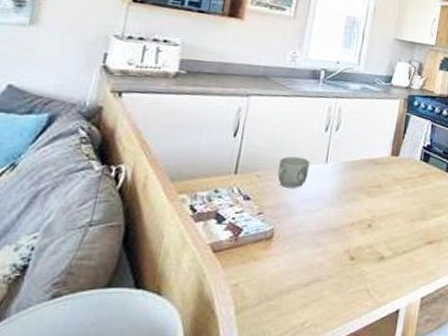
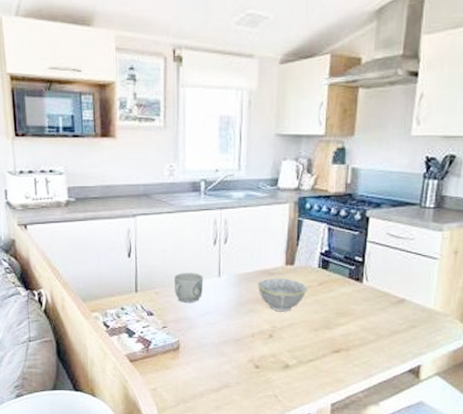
bowl: none [362,167,410,202] -> present [257,277,309,312]

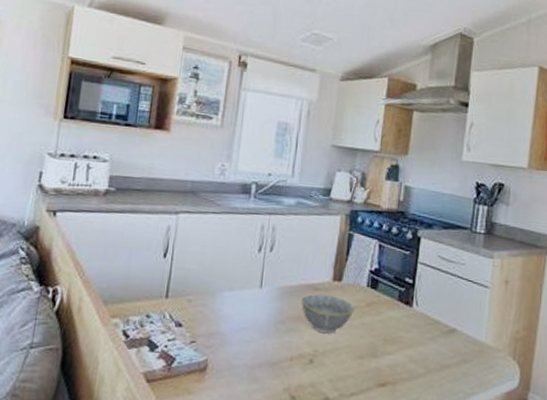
mug: present [174,273,204,302] -> none [209,280,244,315]

